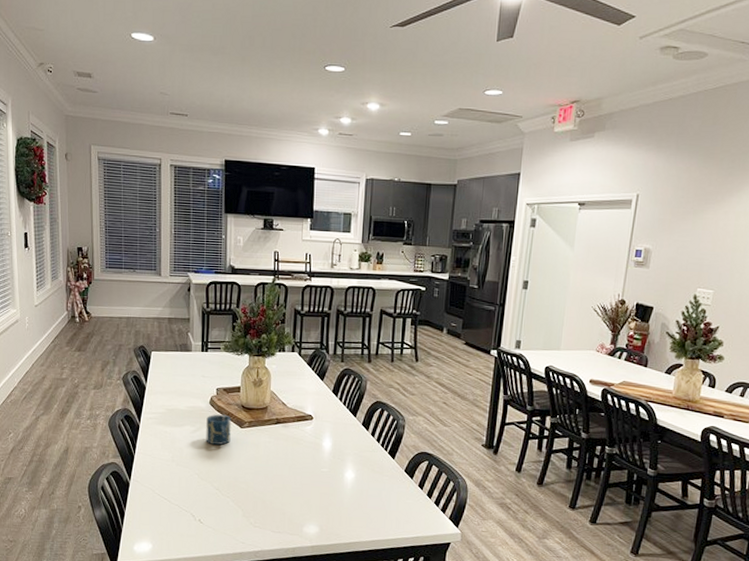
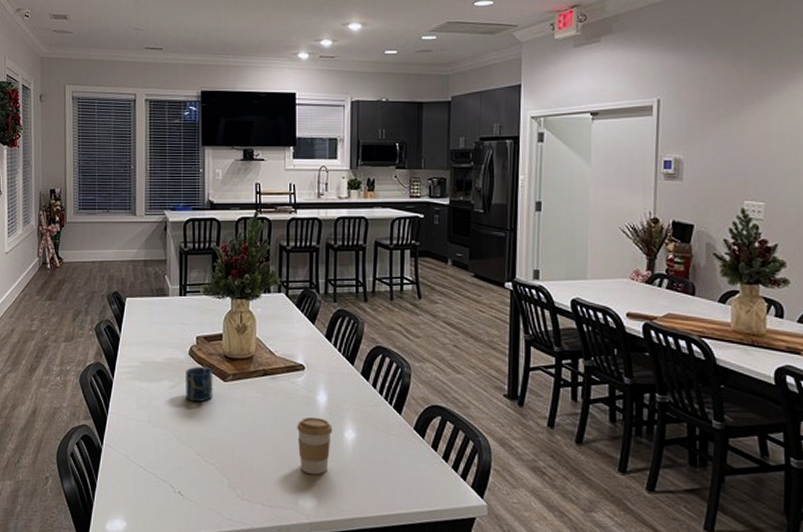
coffee cup: none [304,459,336,508] -> present [297,417,333,475]

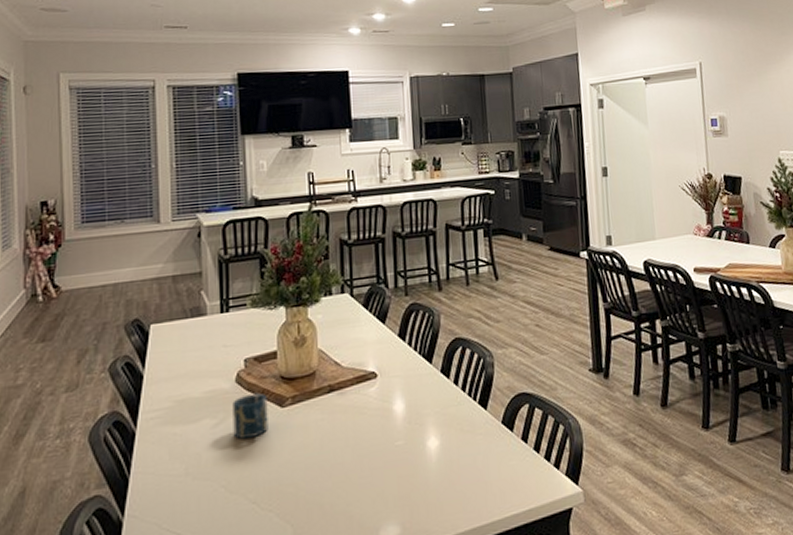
coffee cup: present [297,417,333,475] -> none [372,430,414,499]

